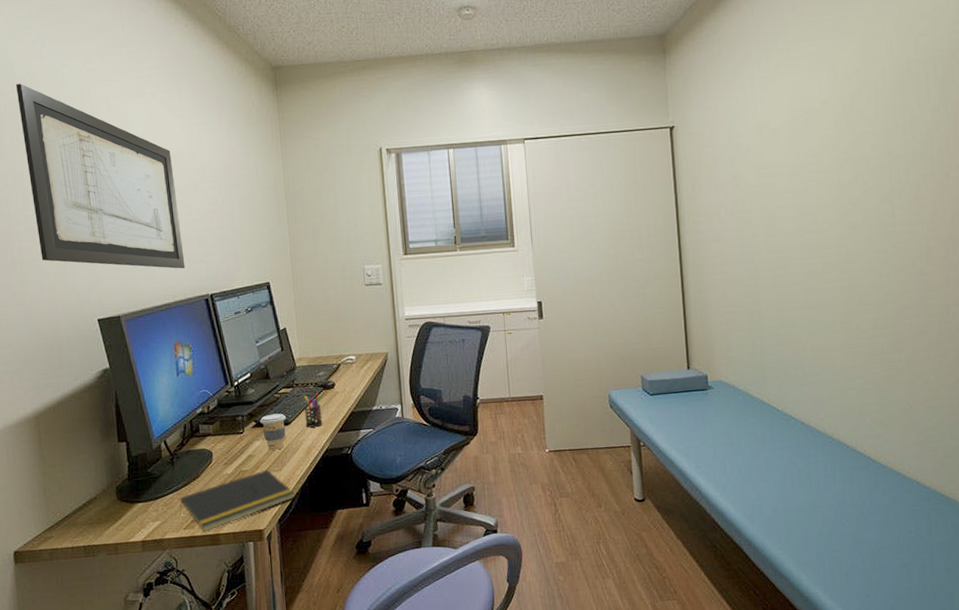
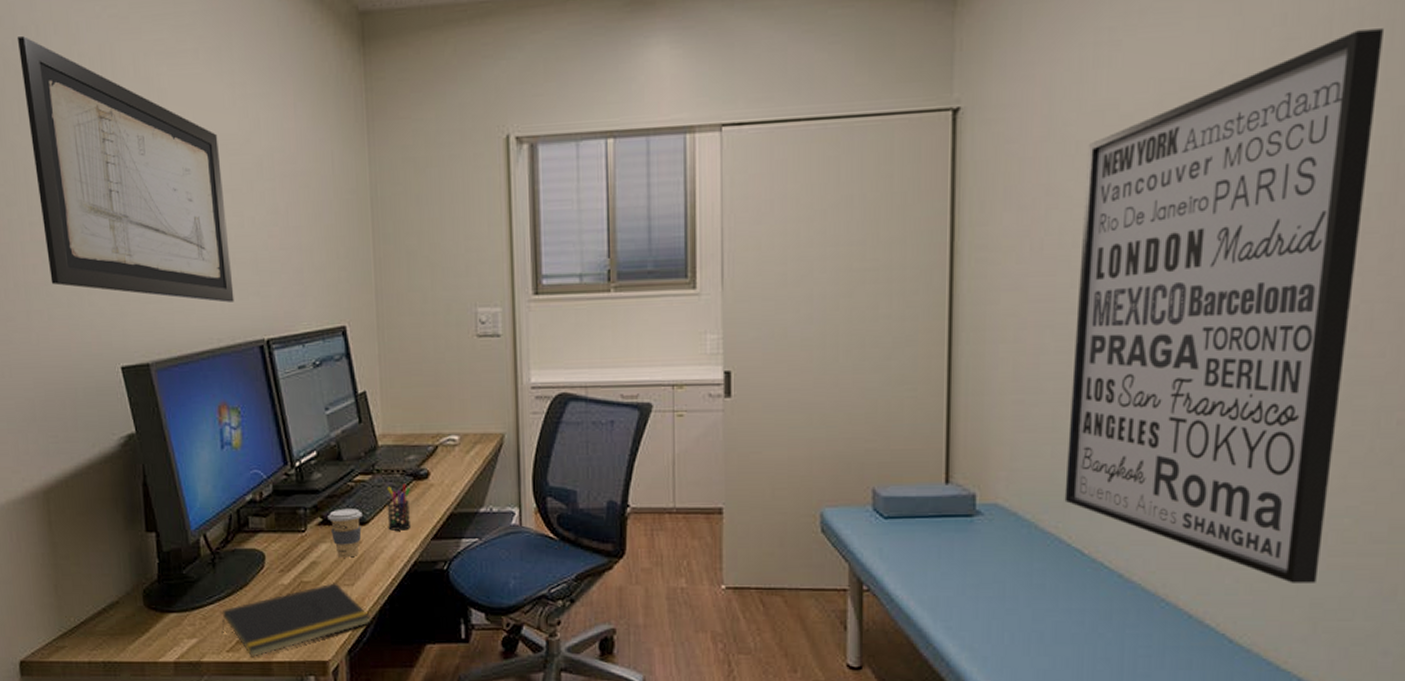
wall art: none [753,77,920,420] -> present [1064,28,1383,583]

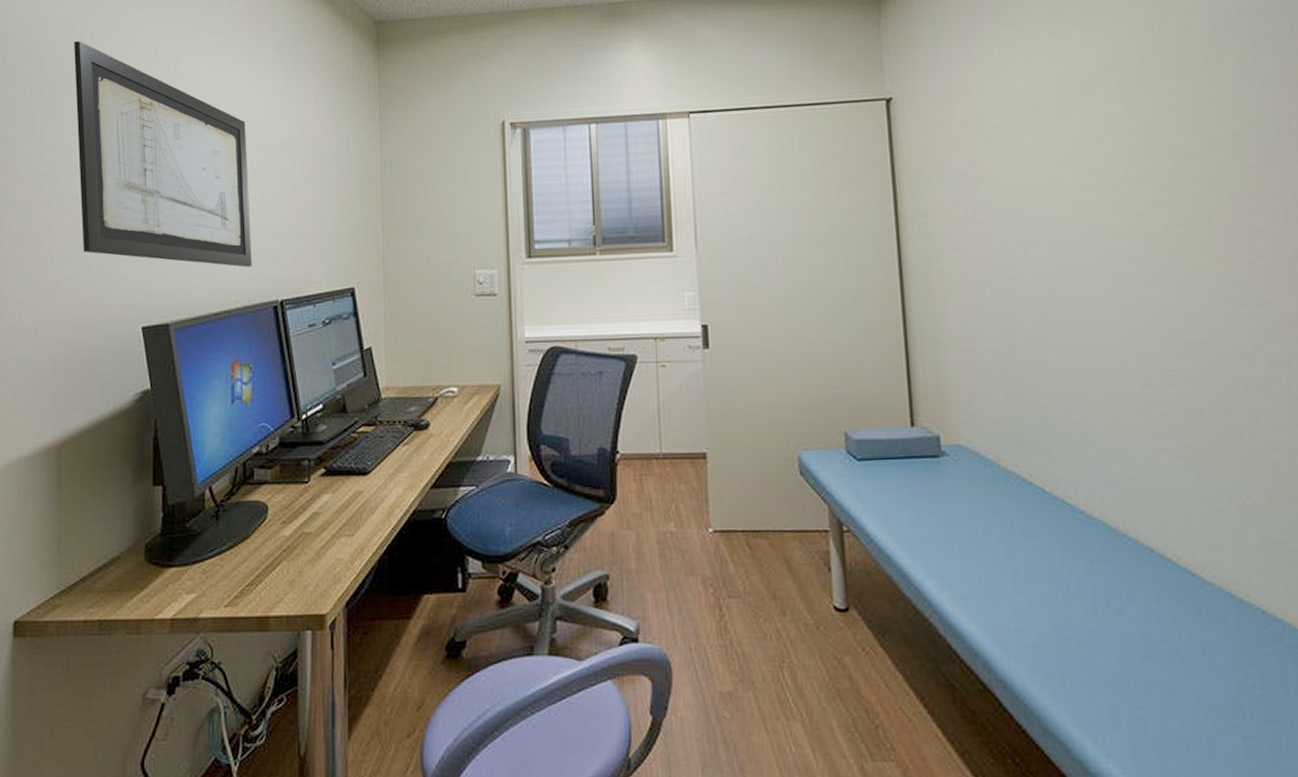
notepad: present [222,583,371,657] -> none [221,533,369,612]
coffee cup: present [328,508,362,558] -> none [331,459,364,508]
pen holder: present [387,483,412,531] -> none [388,434,412,480]
wall art: present [1064,28,1383,583] -> none [1003,35,1263,517]

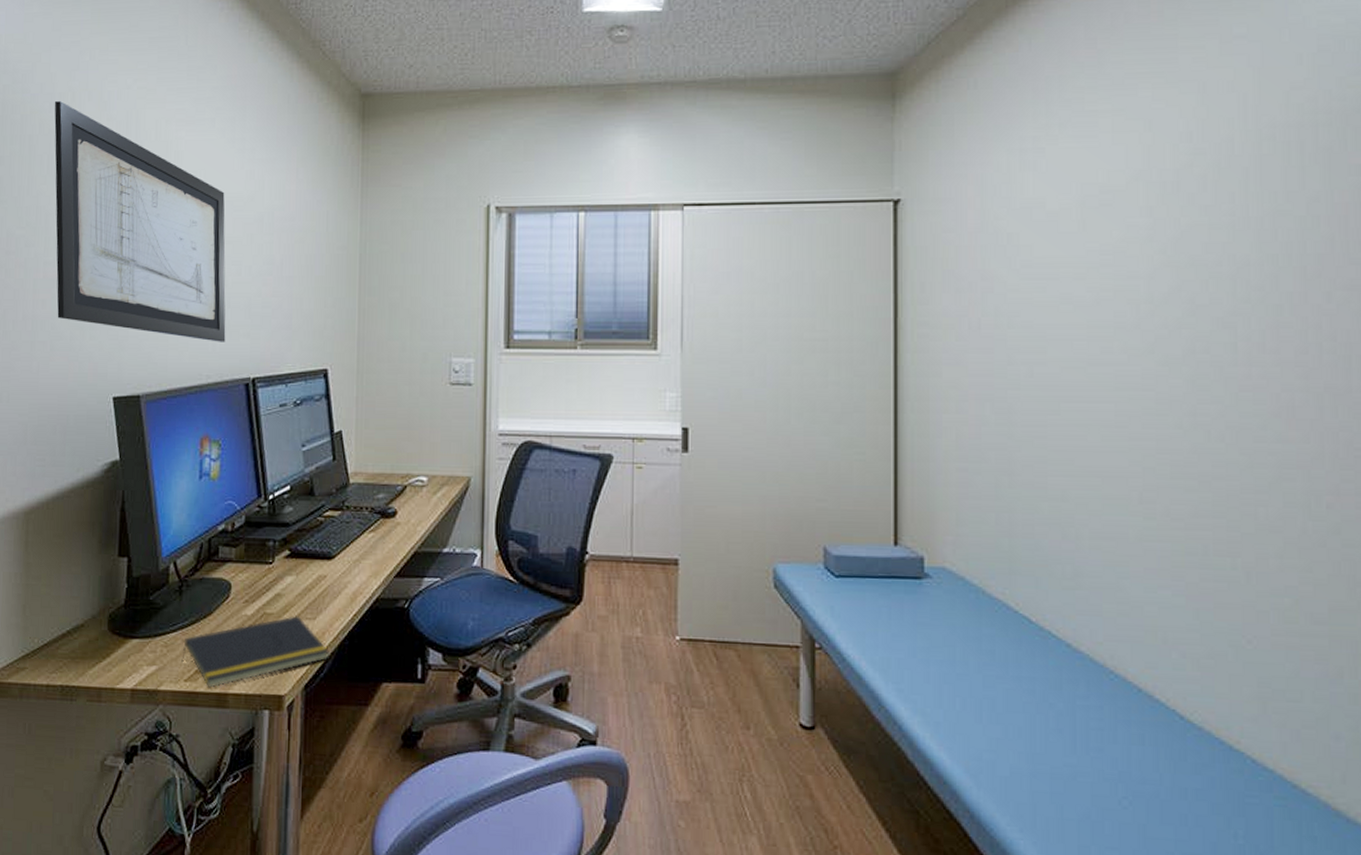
notepad: none [221,533,369,612] -> present [181,616,329,688]

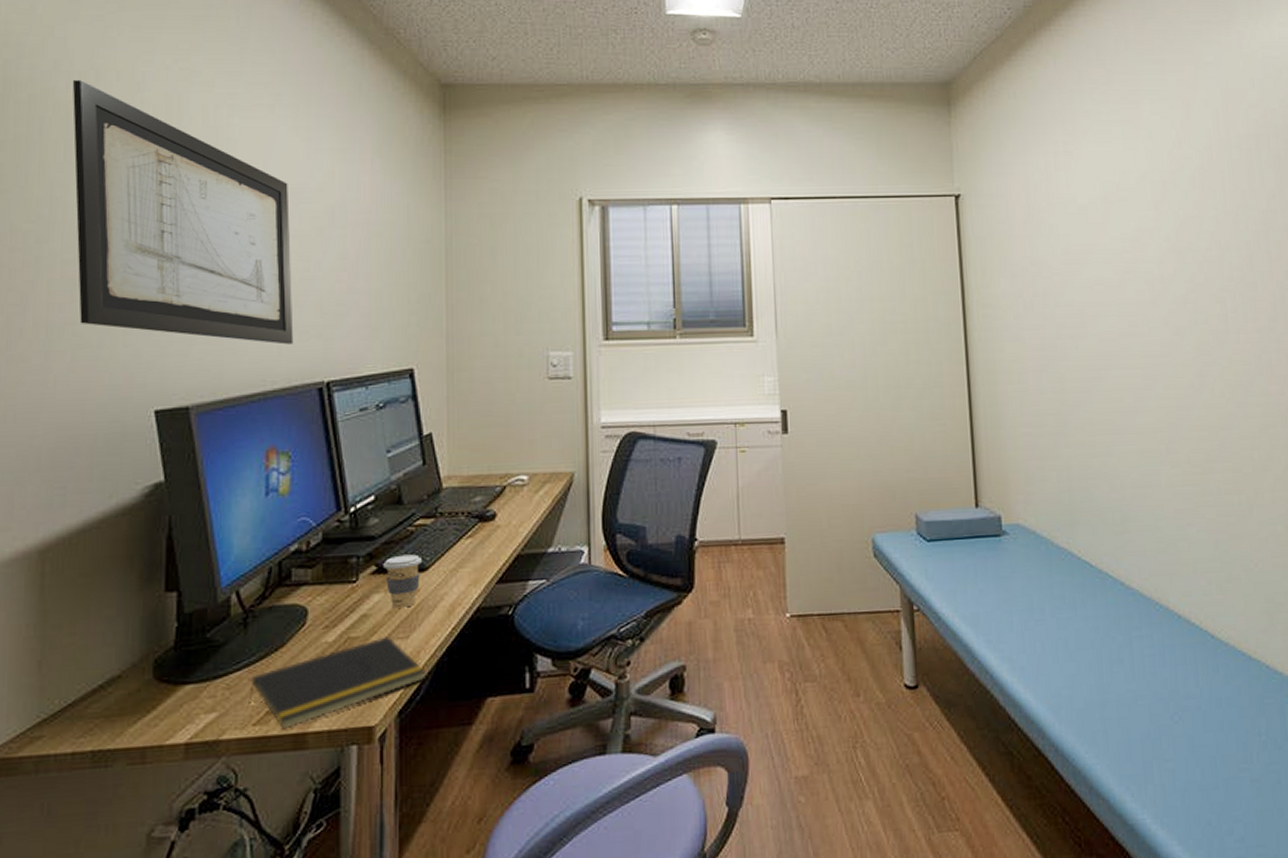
coffee cup: none [296,542,329,591] -> present [383,554,422,609]

